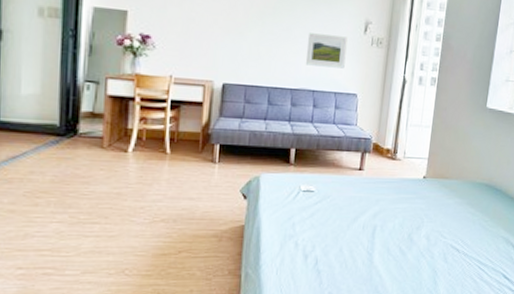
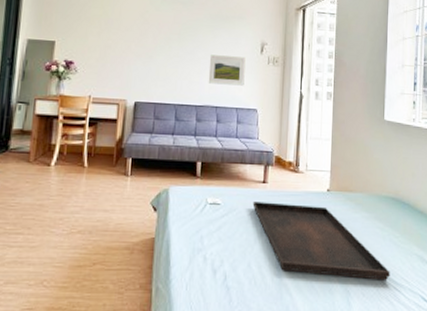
serving tray: none [347,189,477,261] -> present [252,201,390,280]

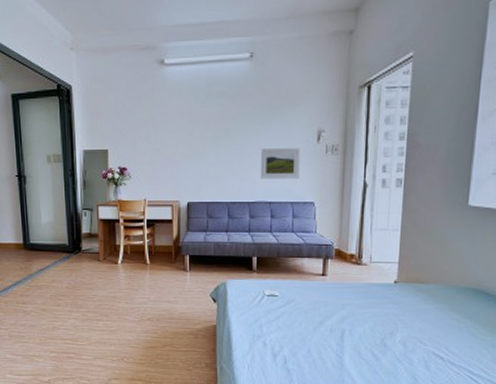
serving tray: present [252,201,390,280] -> none [311,293,466,370]

